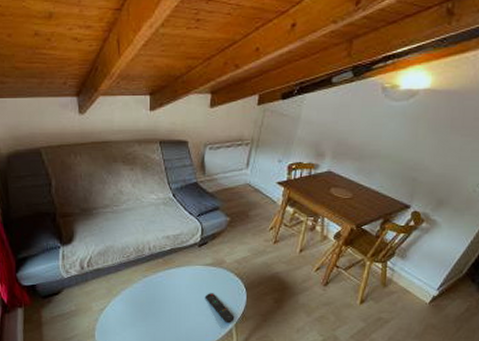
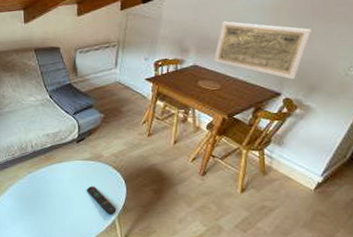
map: none [348,127,449,193] -> present [213,21,313,80]

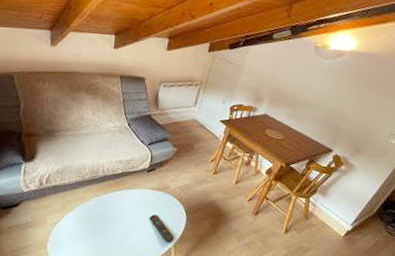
map: present [213,21,313,80] -> none [282,78,368,140]

